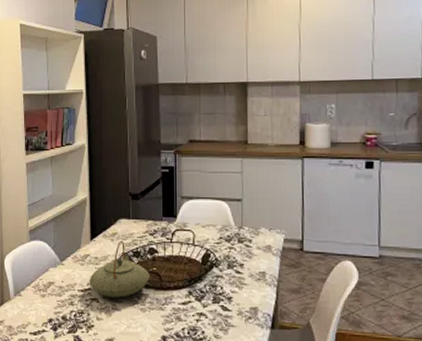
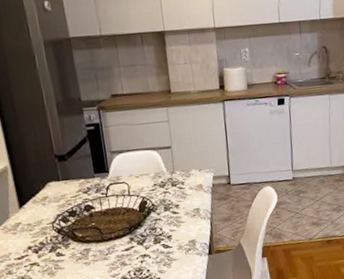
teapot: present [89,240,150,298] -> none [24,203,90,260]

